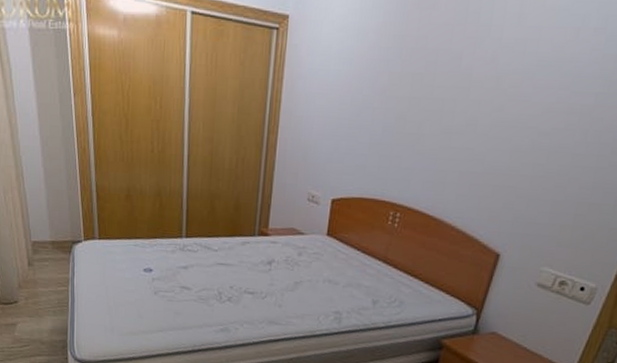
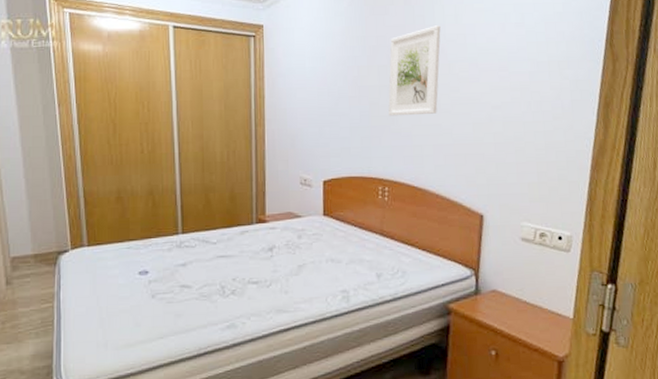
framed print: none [415,26,498,136] -> present [388,25,441,116]

